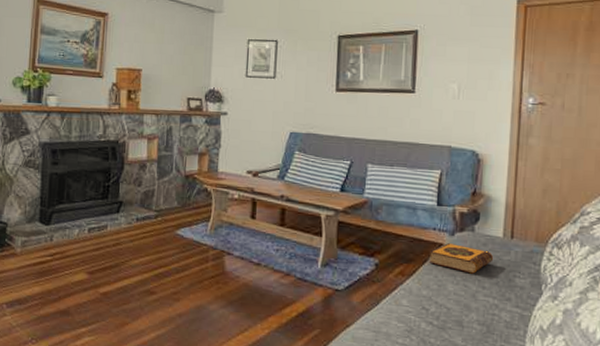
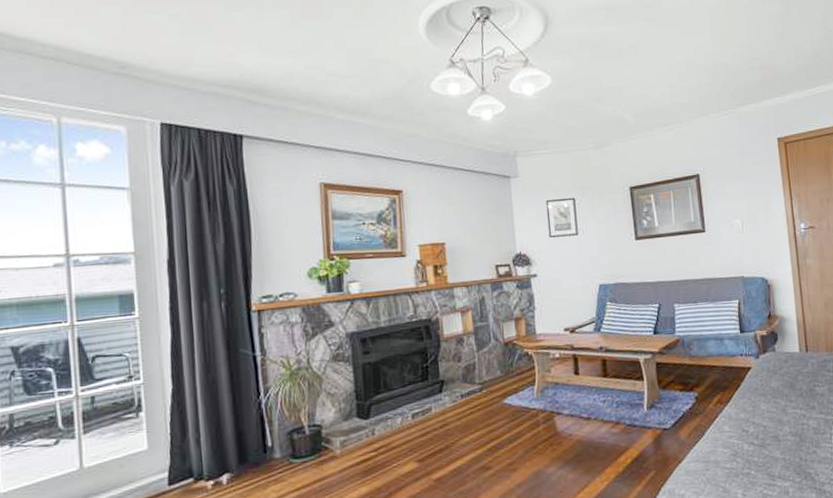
hardback book: present [428,243,494,274] -> none [741,365,795,391]

